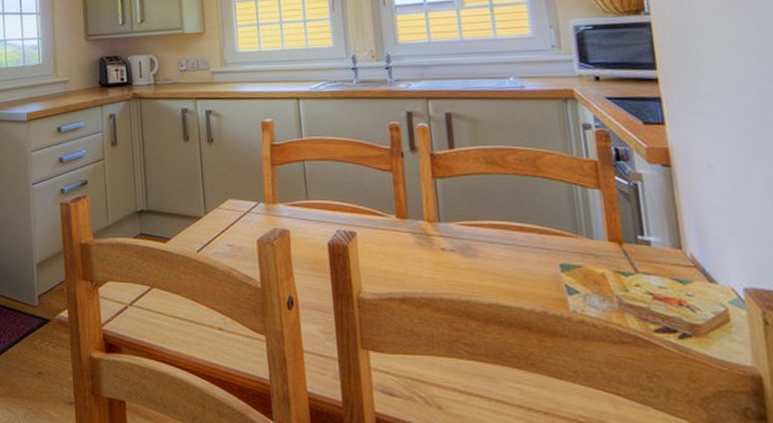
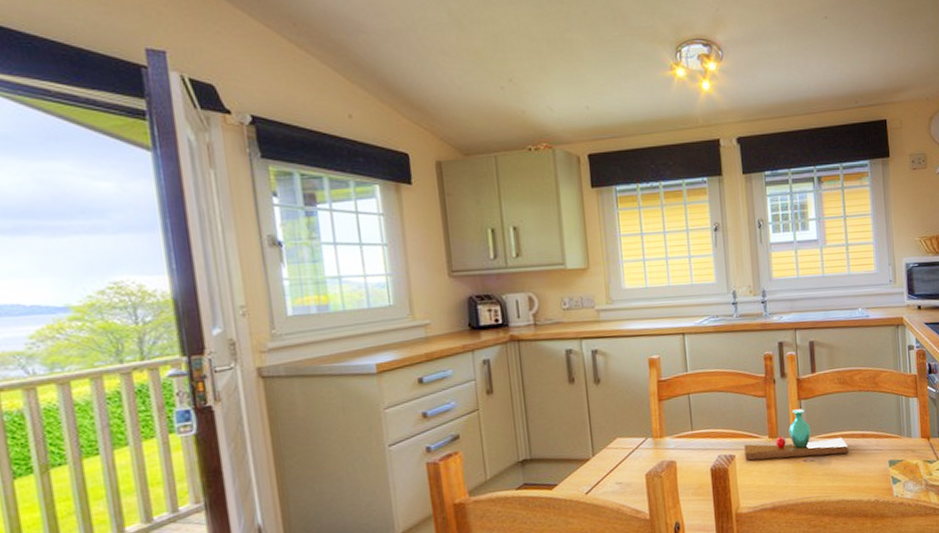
vase: none [366,188,501,247] -> present [744,409,848,461]

